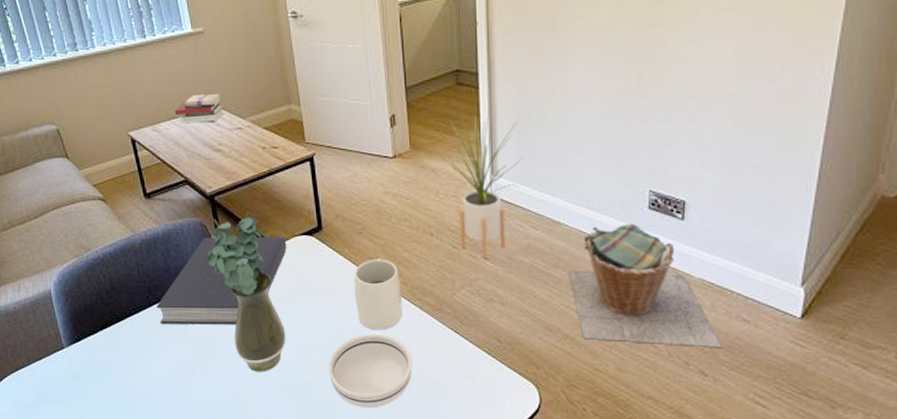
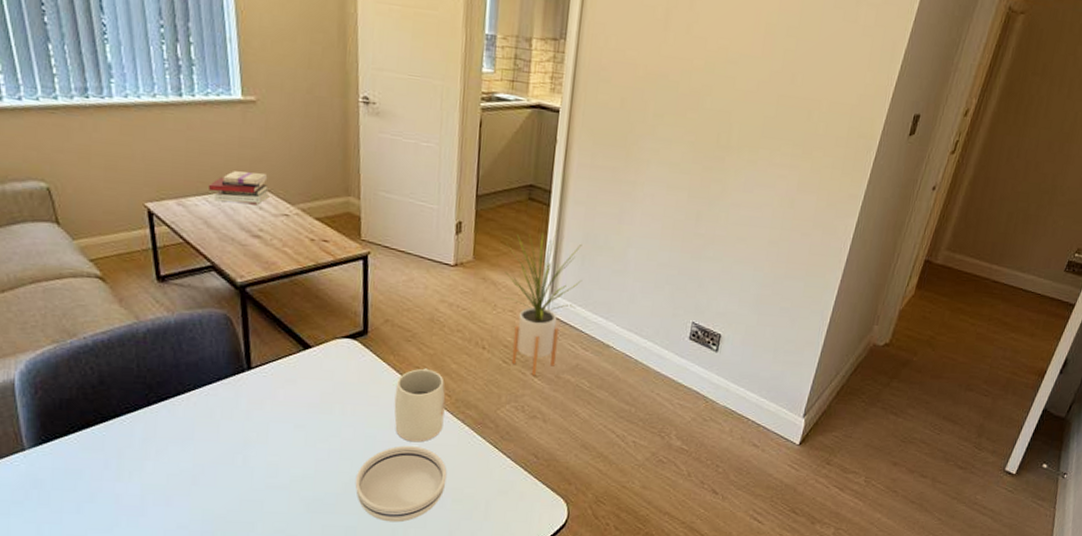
book: present [156,236,287,325] -> none [156,332,326,431]
vase: present [207,211,286,372] -> none [227,307,312,483]
laundry basket: present [569,223,722,347] -> none [610,351,734,469]

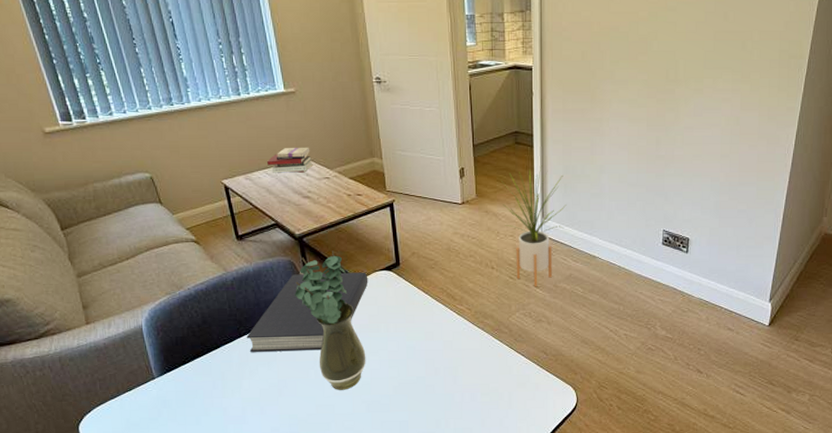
book: none [156,332,326,431] -> present [246,272,368,352]
vase: none [227,307,312,483] -> present [295,251,366,390]
bowl: present [355,446,447,523] -> none [403,352,475,415]
mug: present [394,368,446,443] -> none [426,289,467,349]

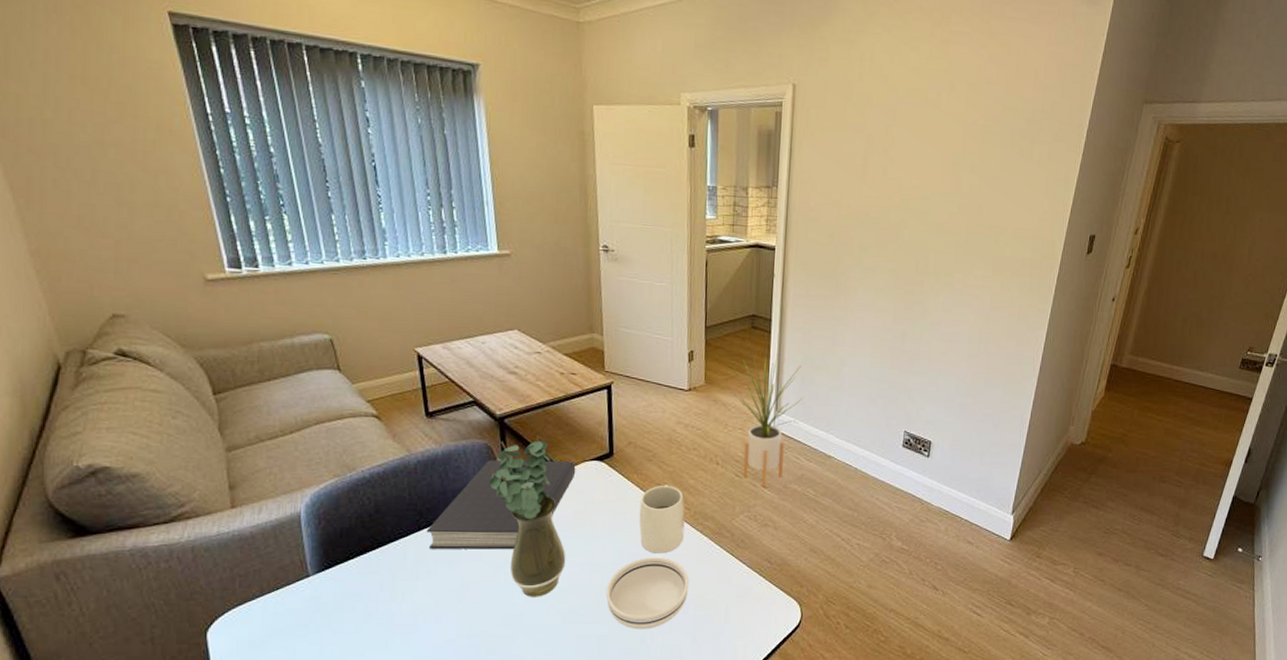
books: present [266,147,313,173] -> none [469,316,524,345]
bowl: none [403,352,475,415] -> present [606,557,689,630]
mug: none [426,289,467,349] -> present [639,485,685,554]

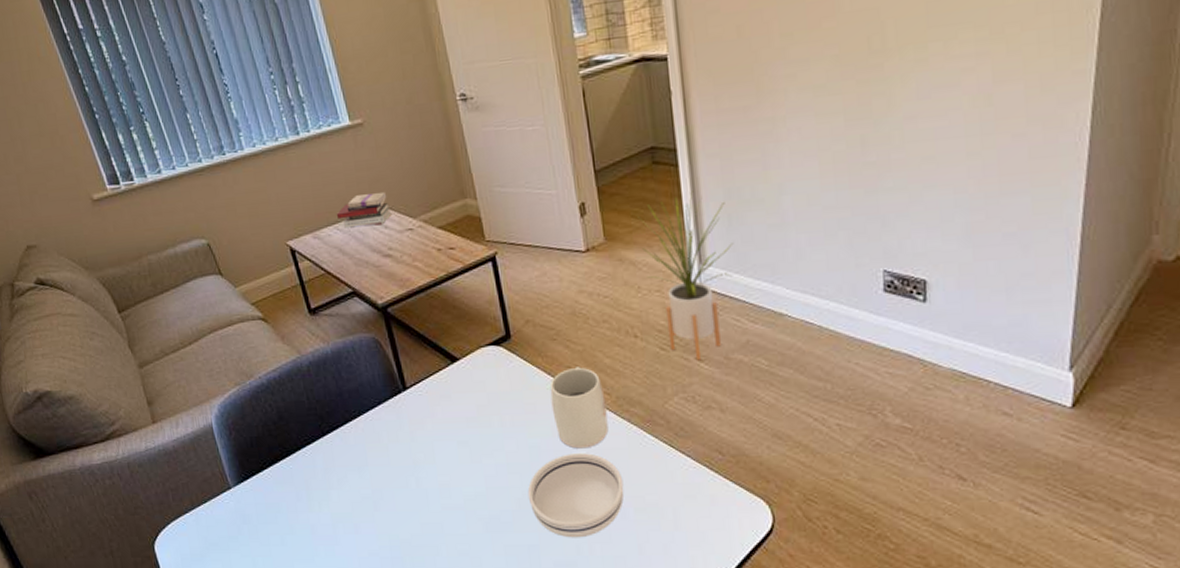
book: present [426,460,576,550] -> none [330,348,473,455]
books: none [469,316,524,345] -> present [336,191,392,228]
vase: present [489,435,566,597] -> none [383,322,479,504]

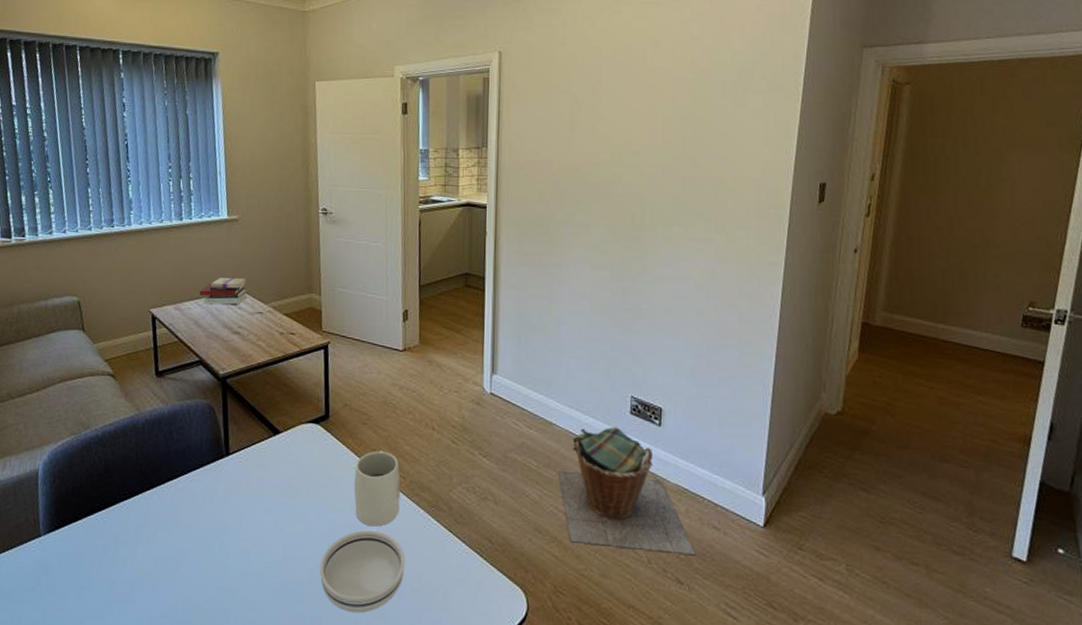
house plant: present [637,191,734,361] -> none [448,312,520,456]
laundry basket: none [796,309,981,447] -> present [558,427,696,555]

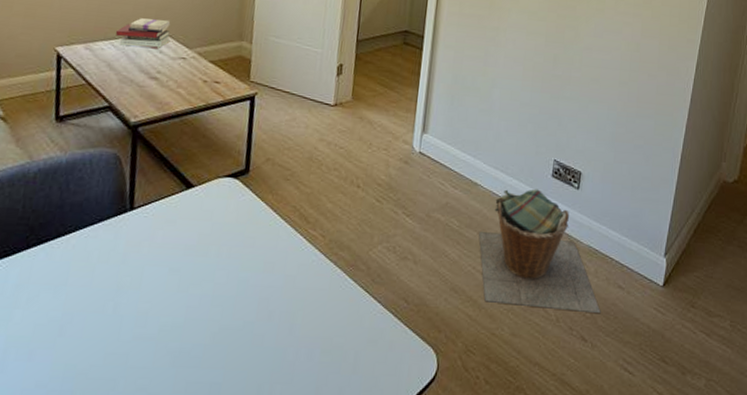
bowl: present [319,530,405,613] -> none [223,290,318,378]
mug: present [353,450,401,527] -> none [268,207,320,287]

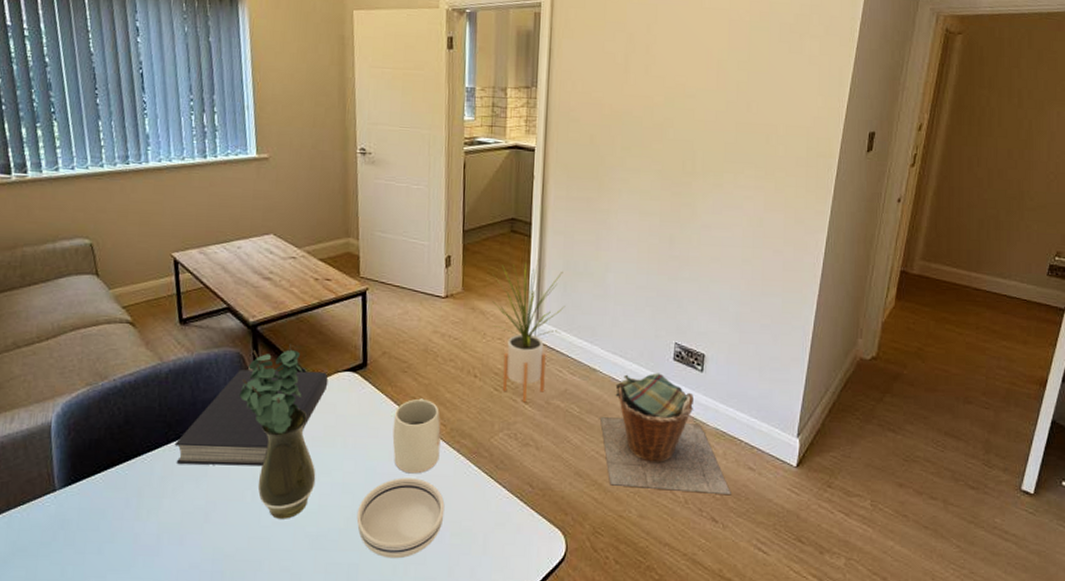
book: none [34,171,208,276] -> present [174,369,329,467]
vase: none [111,146,186,333] -> present [239,344,316,519]
books: present [115,18,171,49] -> none [226,220,279,250]
bowl: none [223,290,318,378] -> present [356,478,445,559]
mug: none [268,207,320,287] -> present [392,398,441,474]
house plant: none [379,71,452,215] -> present [492,259,566,403]

